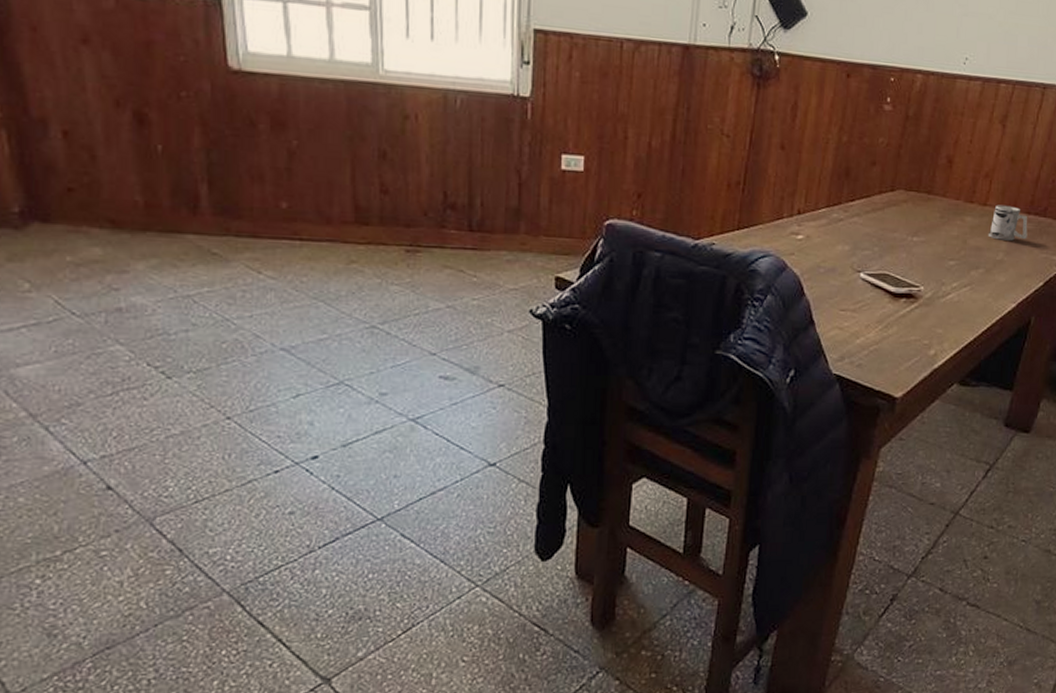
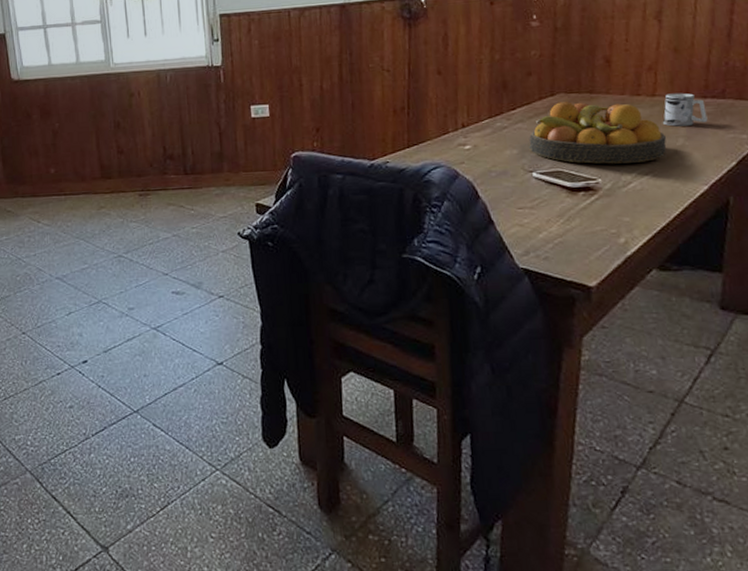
fruit bowl: none [861,199,988,273] -> present [529,102,667,164]

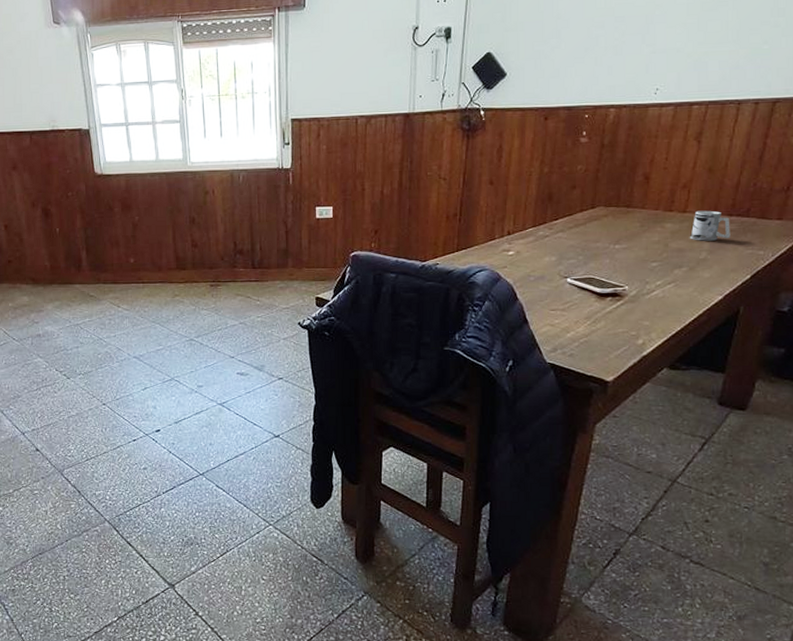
fruit bowl: present [529,102,667,164] -> none [567,214,690,273]

